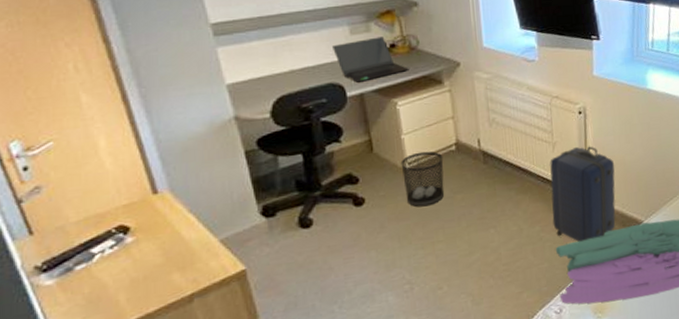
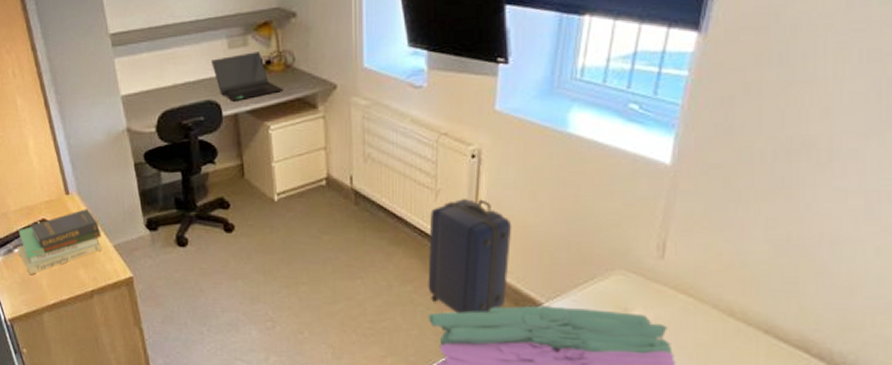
books: none [79,206,204,293] -> present [16,209,101,275]
waste bin: present [400,151,445,207] -> none [270,183,313,243]

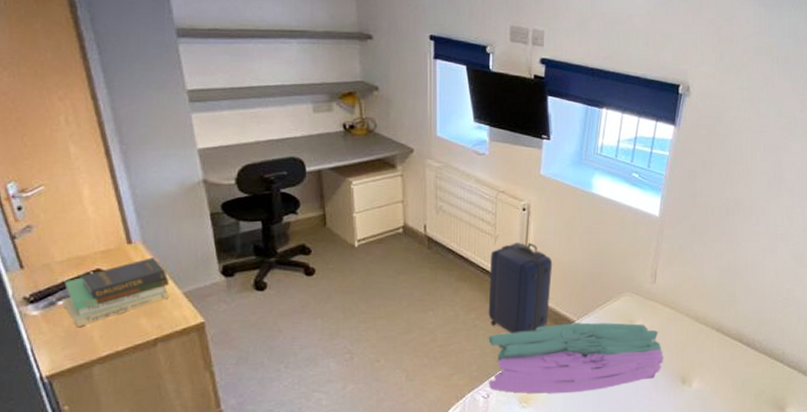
laptop: present [210,52,283,101] -> none [295,117,365,159]

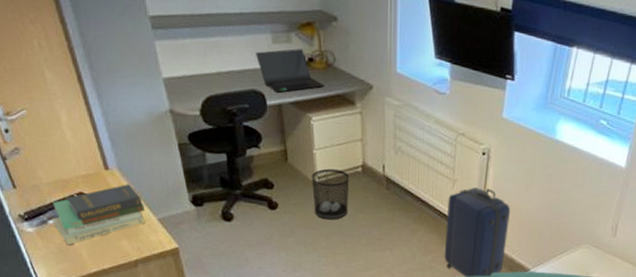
laptop: none [295,117,365,159] -> present [255,49,325,93]
waste bin: none [350,231,391,283] -> present [311,168,350,220]

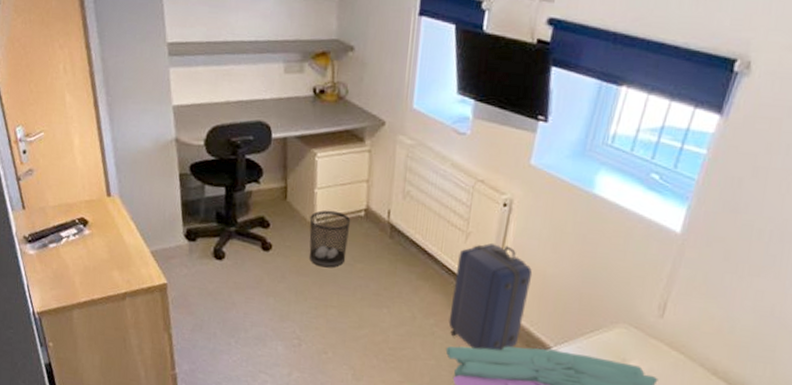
books: present [51,184,145,246] -> none [52,212,140,272]
laptop: present [255,49,325,93] -> none [265,79,334,126]

